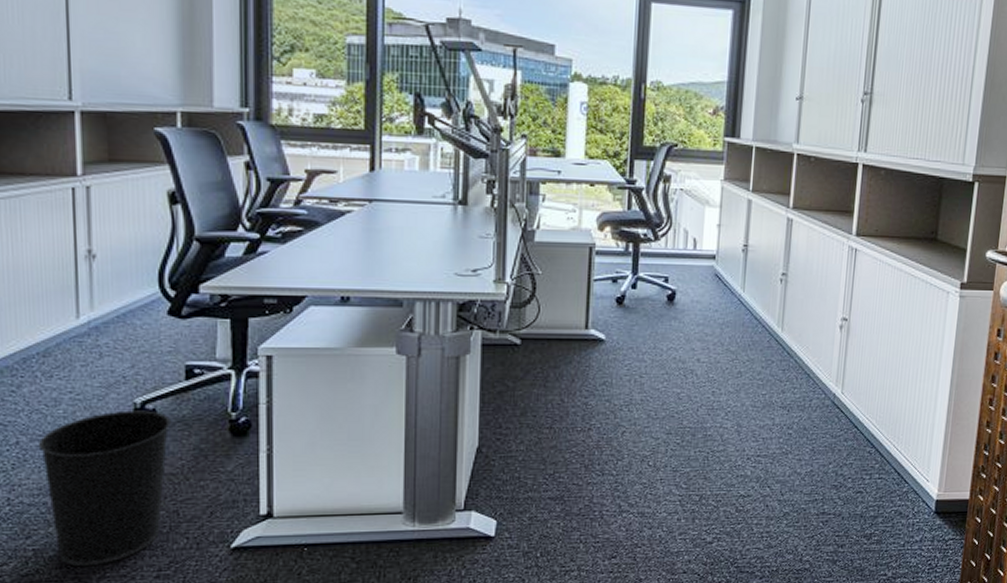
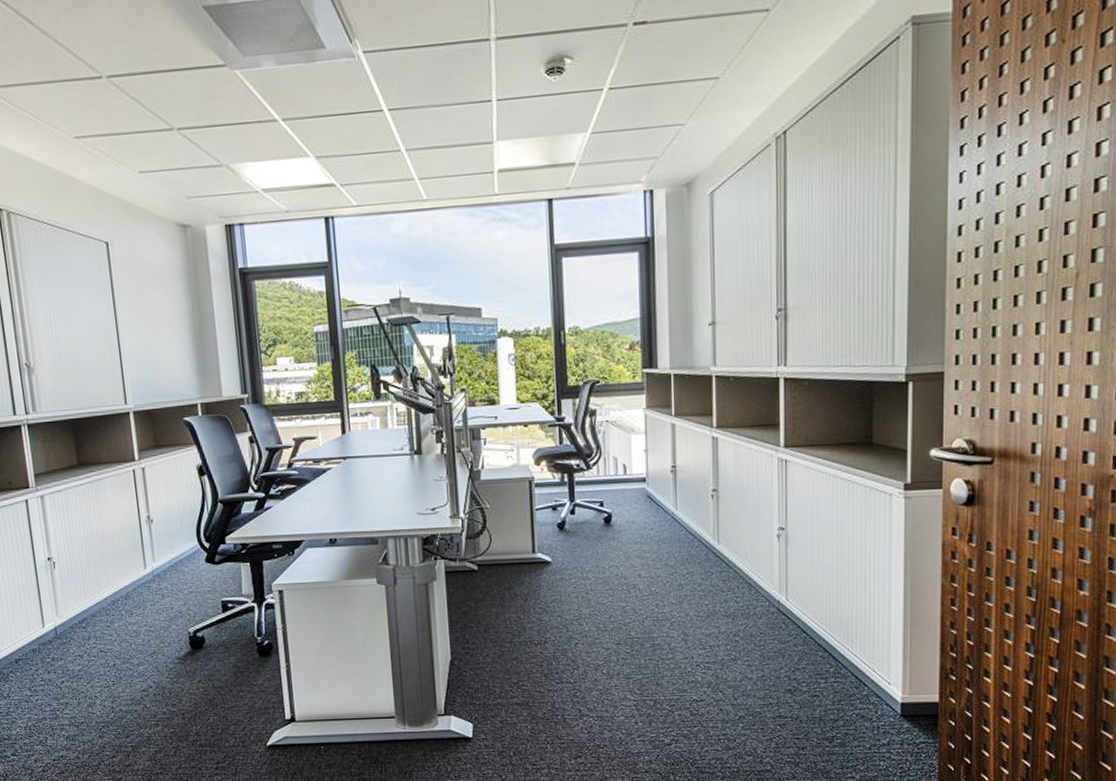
wastebasket: present [37,410,170,567] -> none [127,637,215,760]

